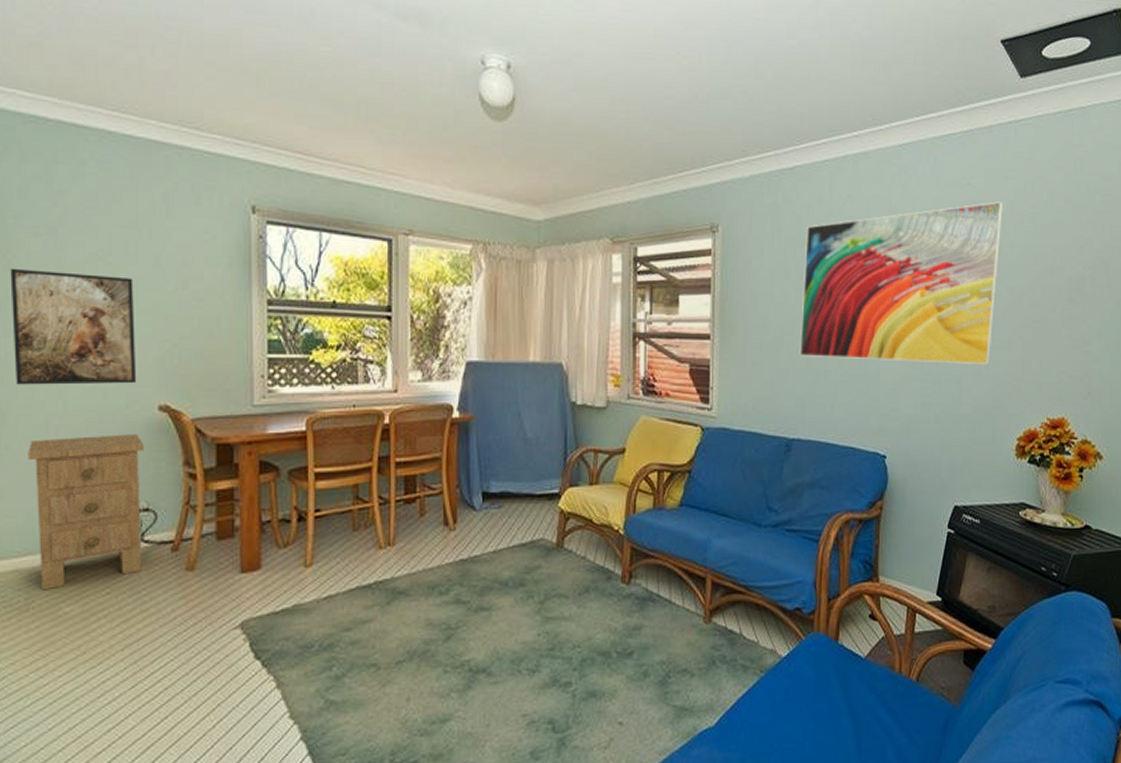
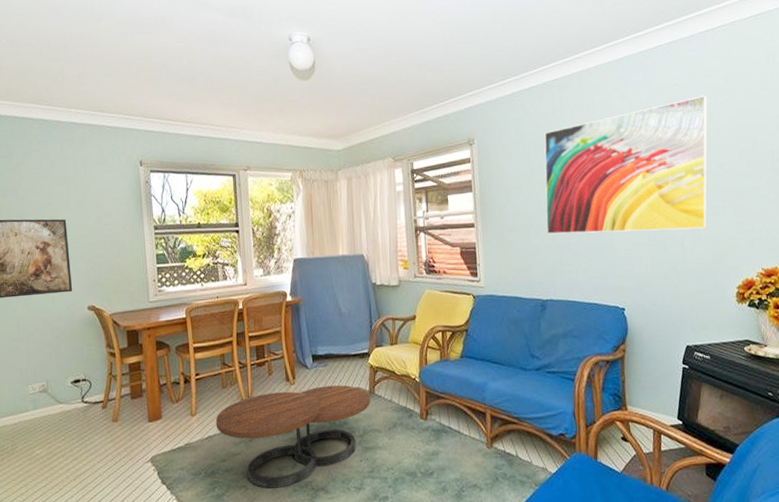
nightstand: present [28,434,144,591] -> none [7,327,84,439]
coffee table: none [339,534,557,669] -> present [215,385,370,489]

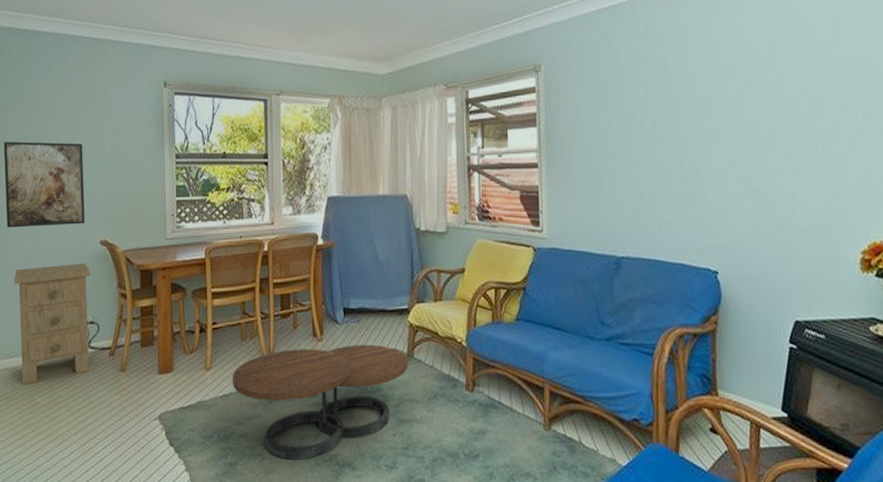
nightstand: none [7,327,84,439] -> present [14,263,90,385]
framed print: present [544,95,708,235] -> none [623,18,828,180]

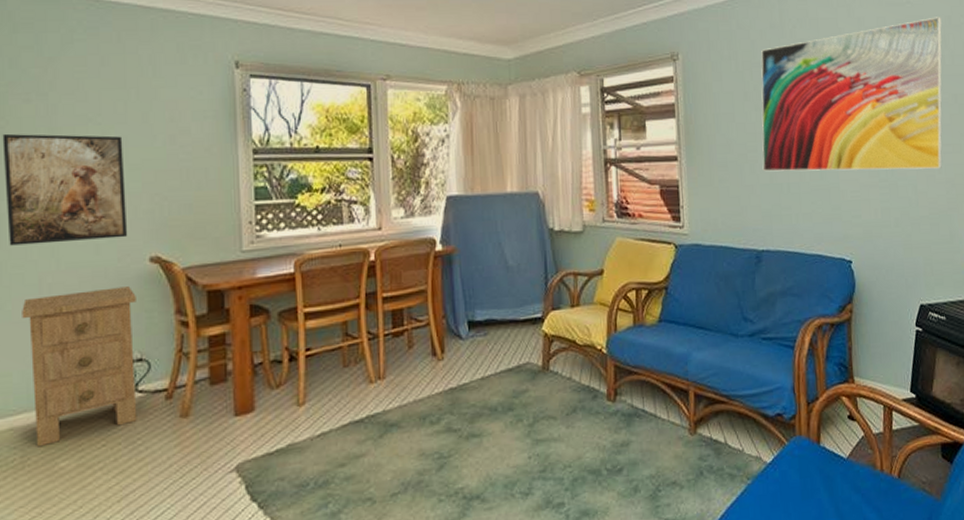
coffee table: present [232,344,408,460] -> none [332,359,544,501]
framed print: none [623,18,828,180] -> present [761,17,942,172]

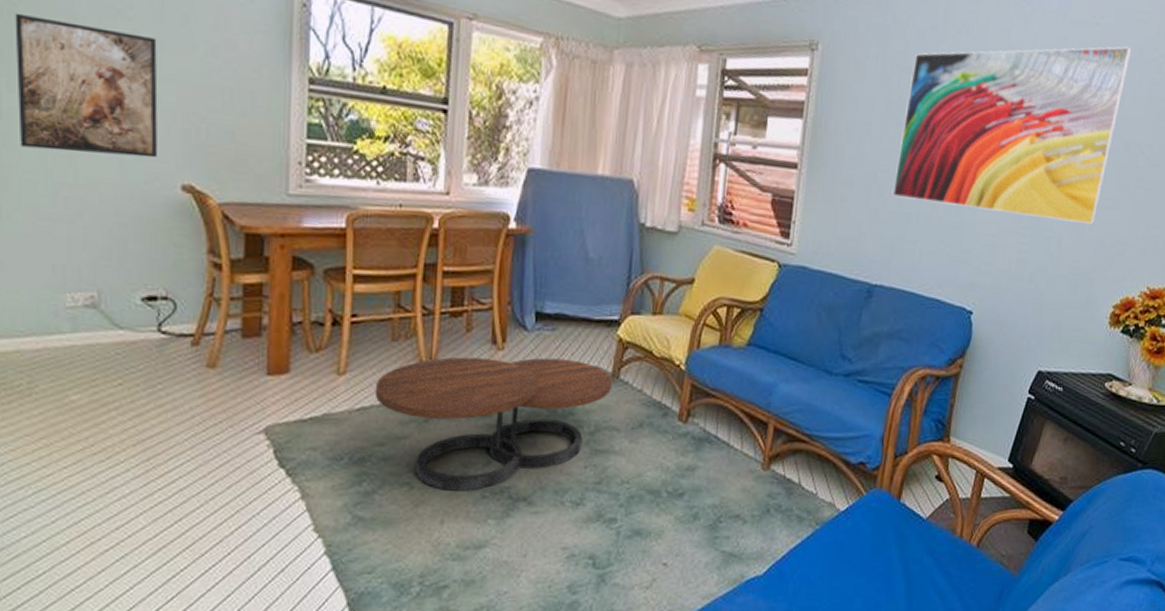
nightstand: present [22,286,137,447] -> none [33,210,164,375]
coffee table: none [332,359,544,501] -> present [374,357,612,491]

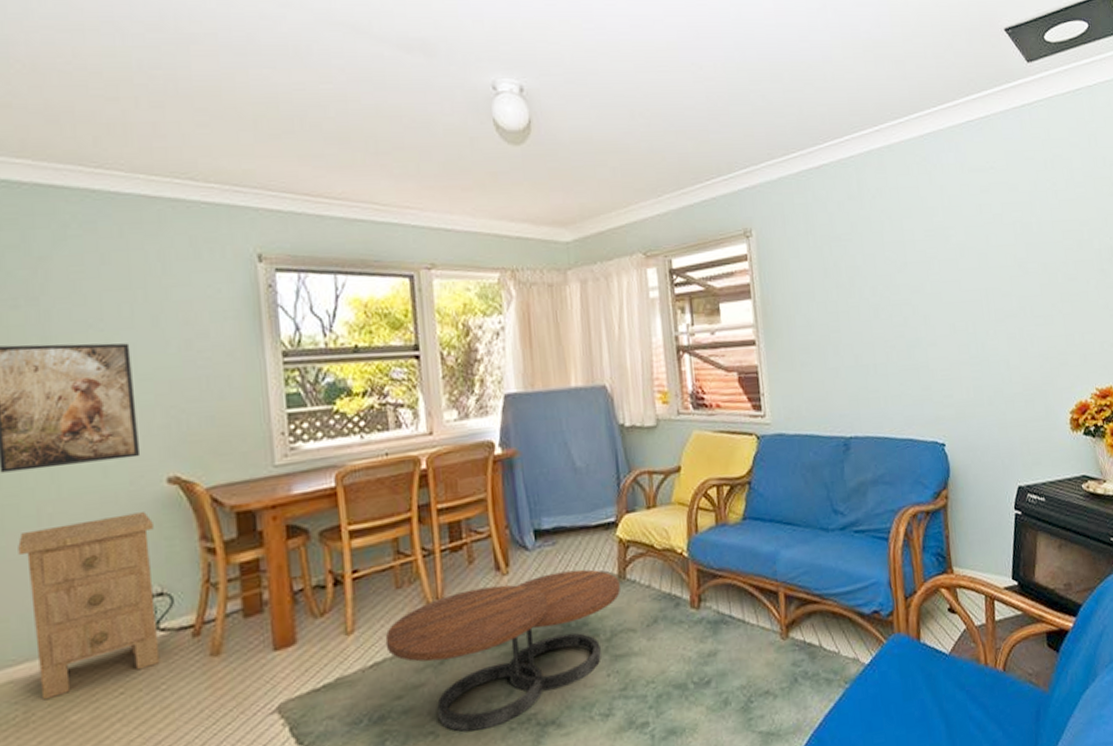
nightstand: none [33,210,164,375] -> present [18,512,160,701]
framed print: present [892,46,1131,225] -> none [840,182,1034,353]

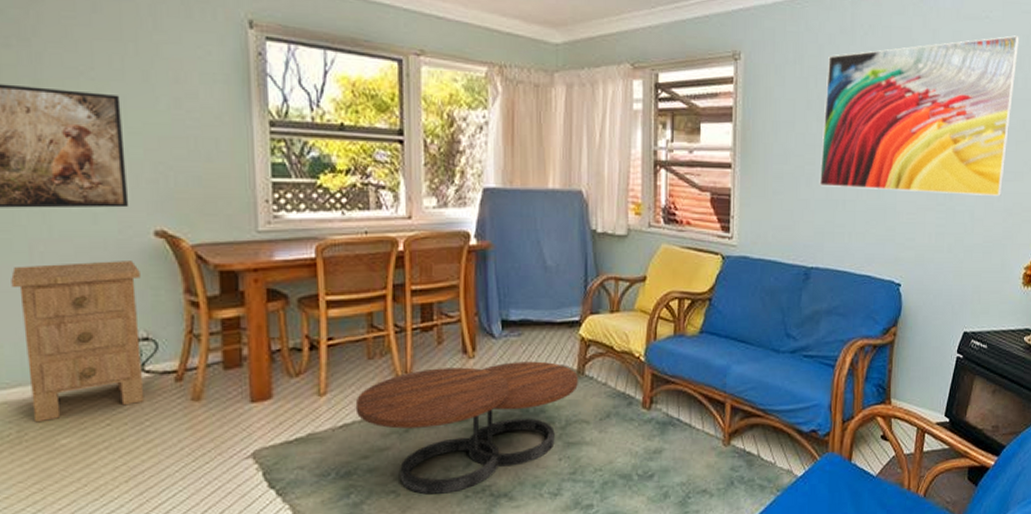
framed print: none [840,182,1034,353] -> present [819,35,1019,197]

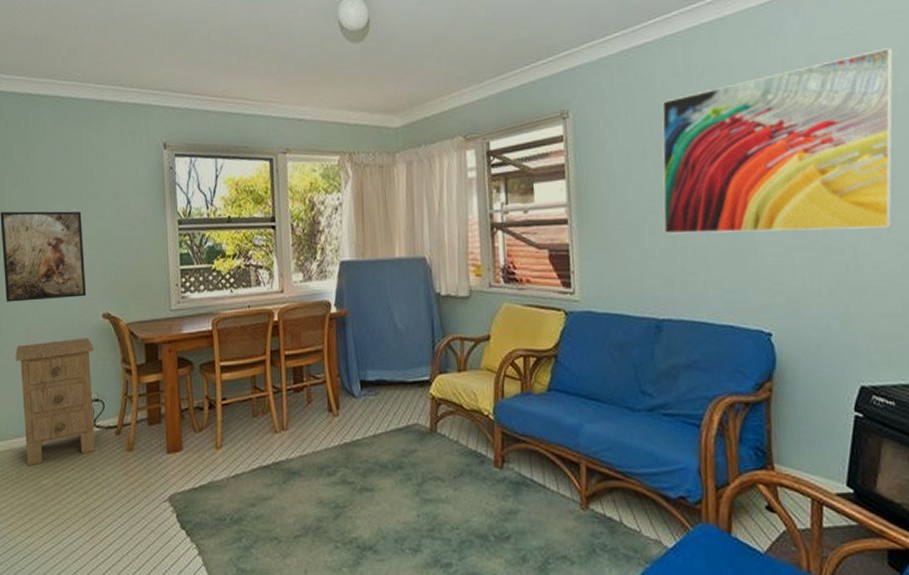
coffee table: present [355,361,578,495] -> none [244,419,431,543]

